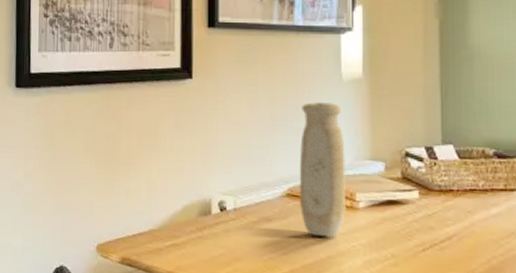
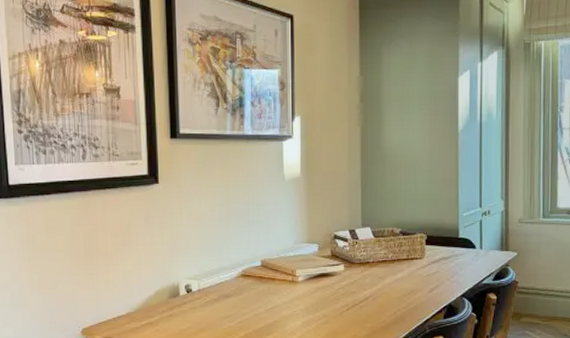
vase: present [299,102,346,238] -> none [250,199,288,307]

